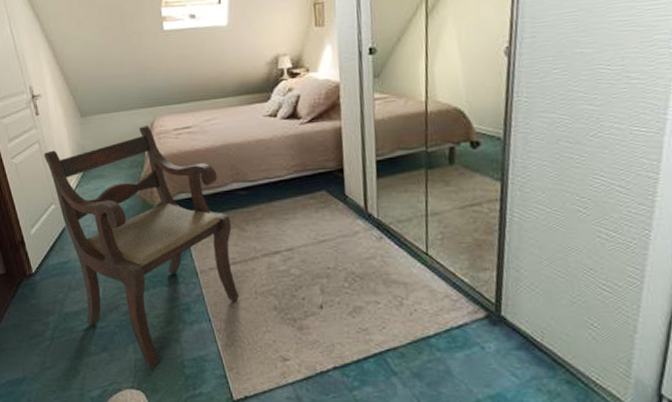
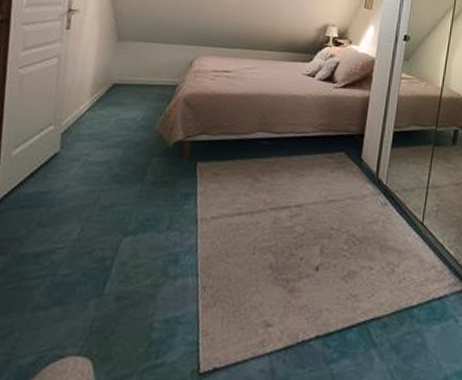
armchair: present [43,125,240,369] -> none [46,61,248,330]

